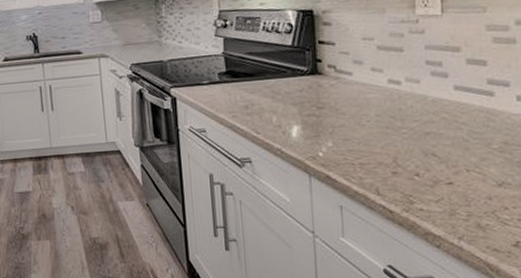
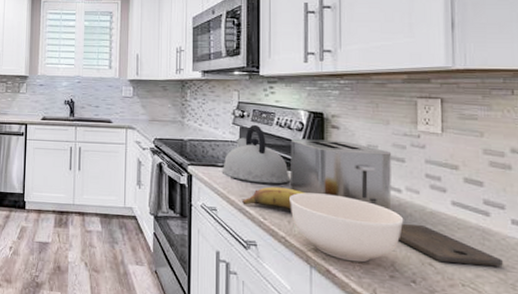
kettle: none [207,33,283,96] -> present [221,124,291,184]
fruit: none [232,96,300,122] -> present [242,186,306,212]
toaster: none [279,37,391,105] -> present [290,138,392,210]
bowl: none [281,96,405,164] -> present [288,192,404,263]
cutting board: none [400,116,508,150] -> present [399,224,503,266]

